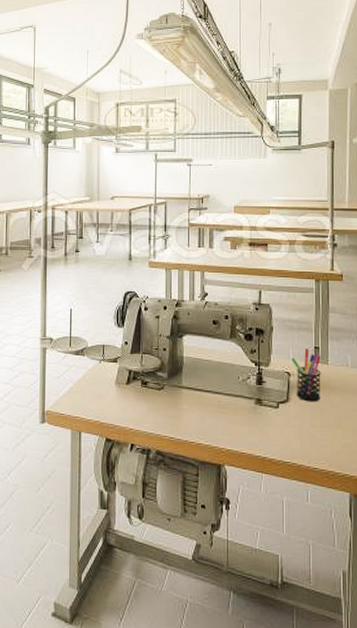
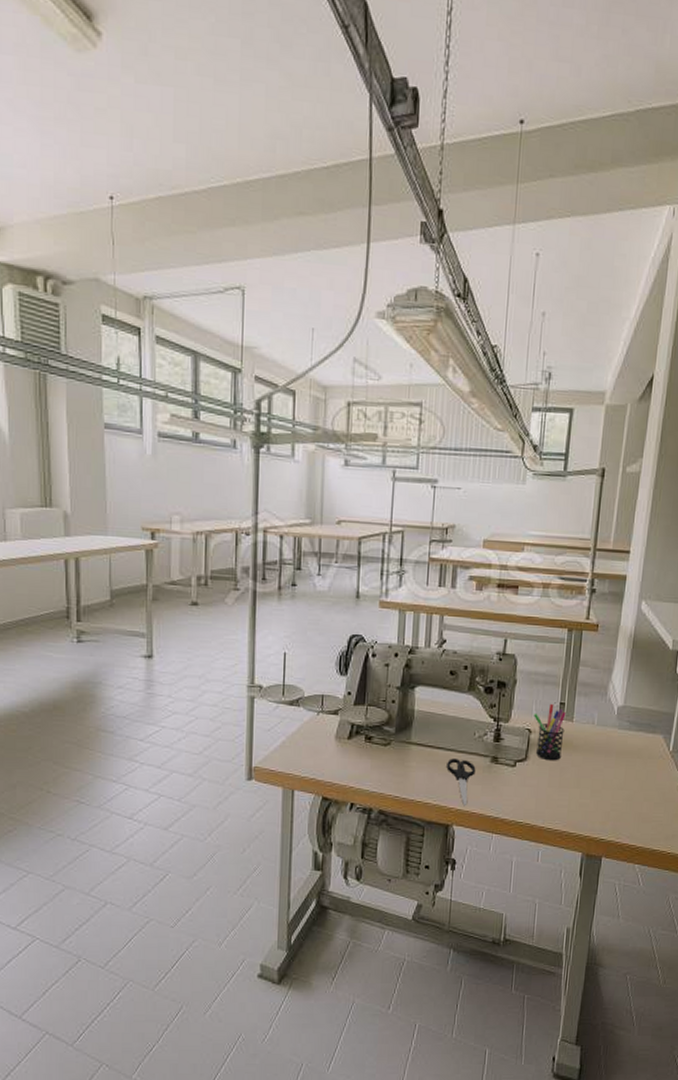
scissors: none [215,401,242,447] -> present [446,758,476,807]

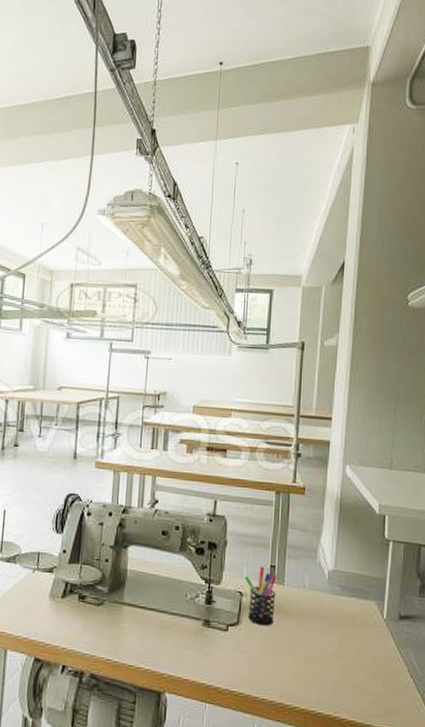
scissors: present [446,758,476,807] -> none [159,621,188,673]

